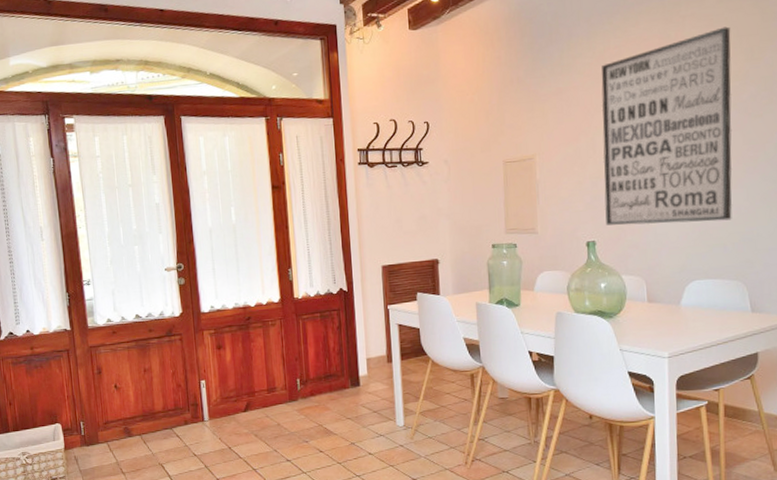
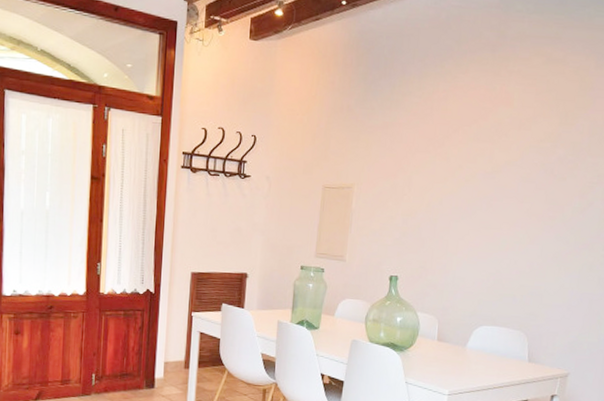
wall art: present [601,26,732,225] -> none [410,88,551,273]

